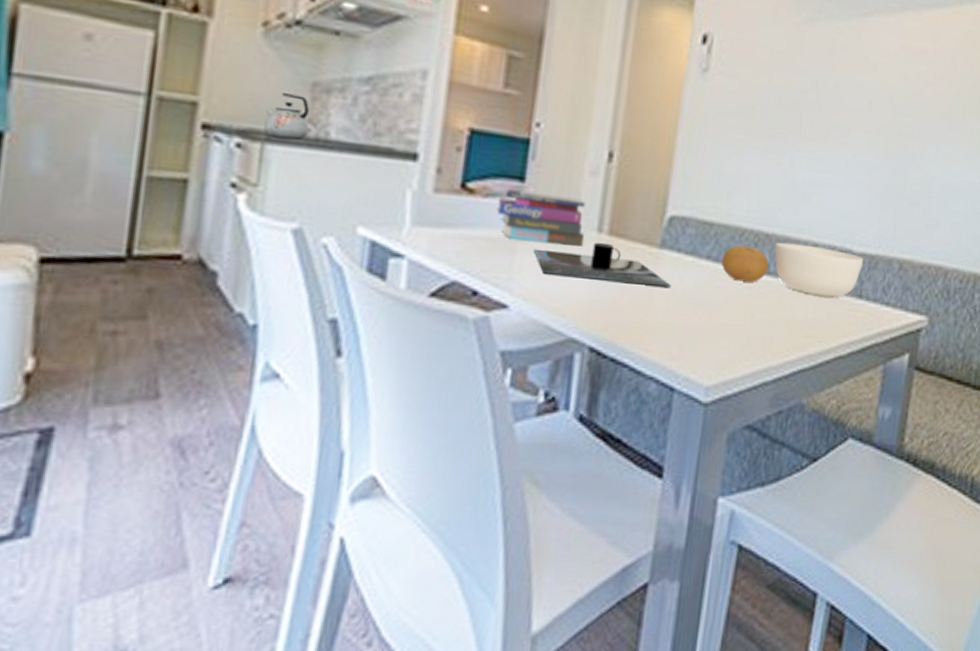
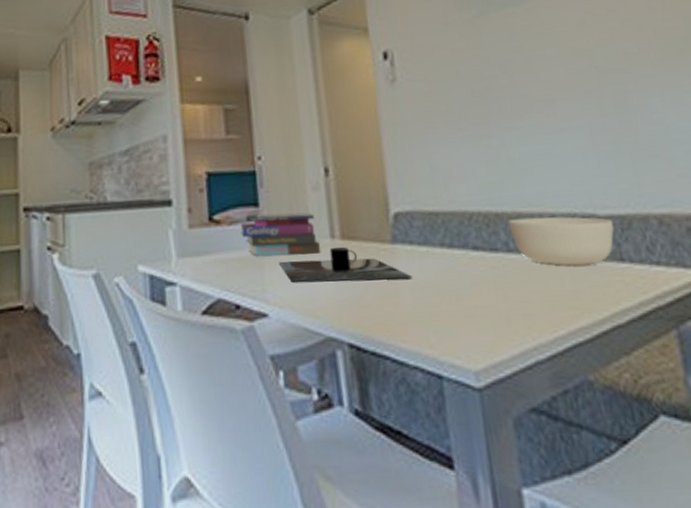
kettle: present [264,93,309,141] -> none [62,174,92,209]
fruit: present [721,245,769,283] -> none [455,228,508,263]

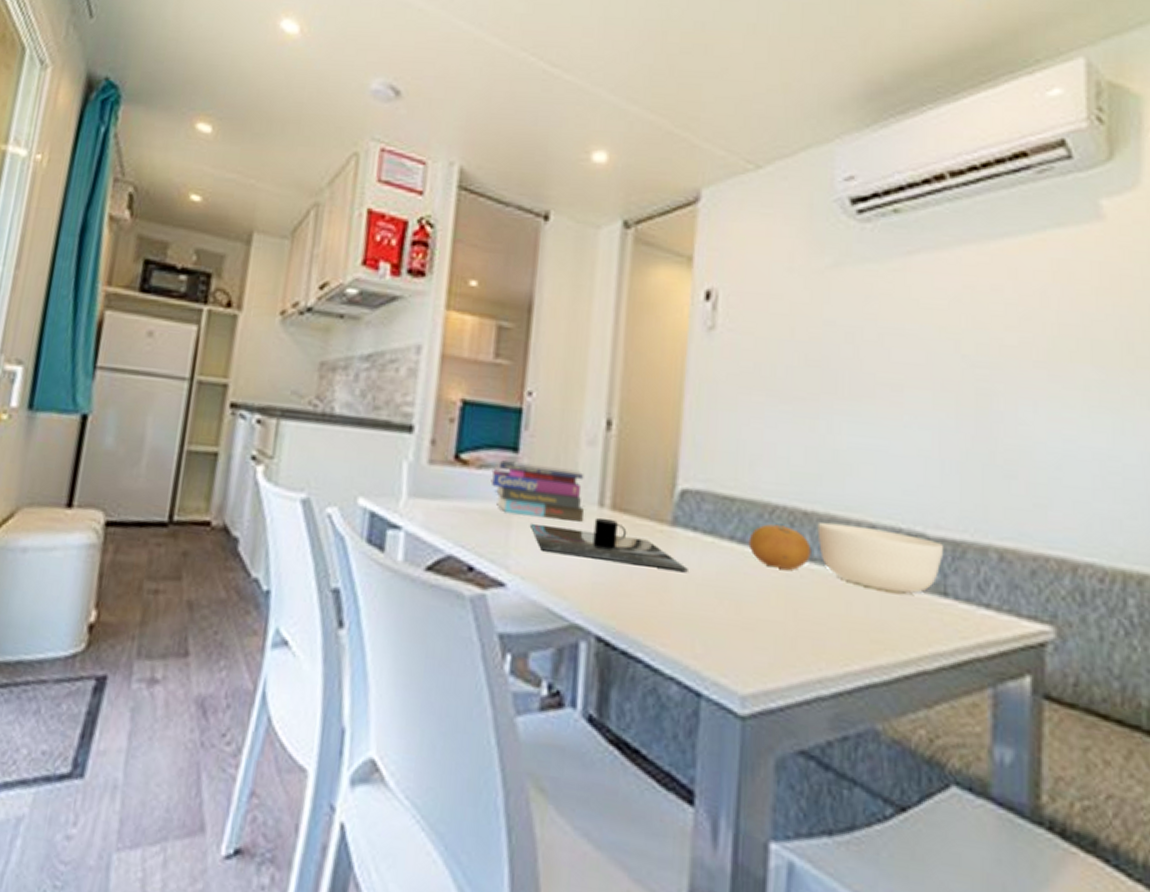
fruit: none [455,228,508,263] -> present [748,524,811,570]

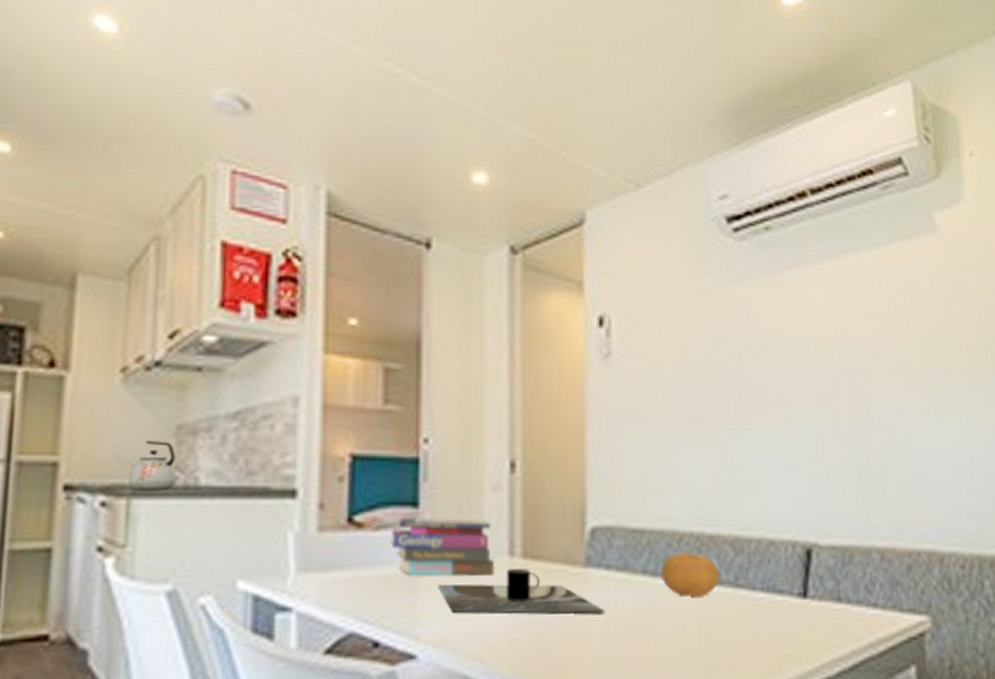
kettle: none [279,373,318,416] -> present [129,441,176,491]
bowl: present [817,522,944,594] -> none [723,543,835,605]

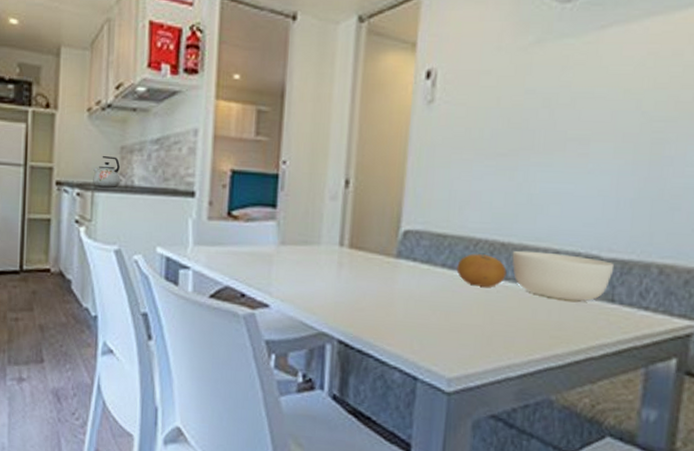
books: present [390,518,494,578] -> none [256,215,328,258]
place setting: present [439,567,605,614] -> none [287,254,409,291]
bowl: none [723,543,835,605] -> present [512,250,615,302]

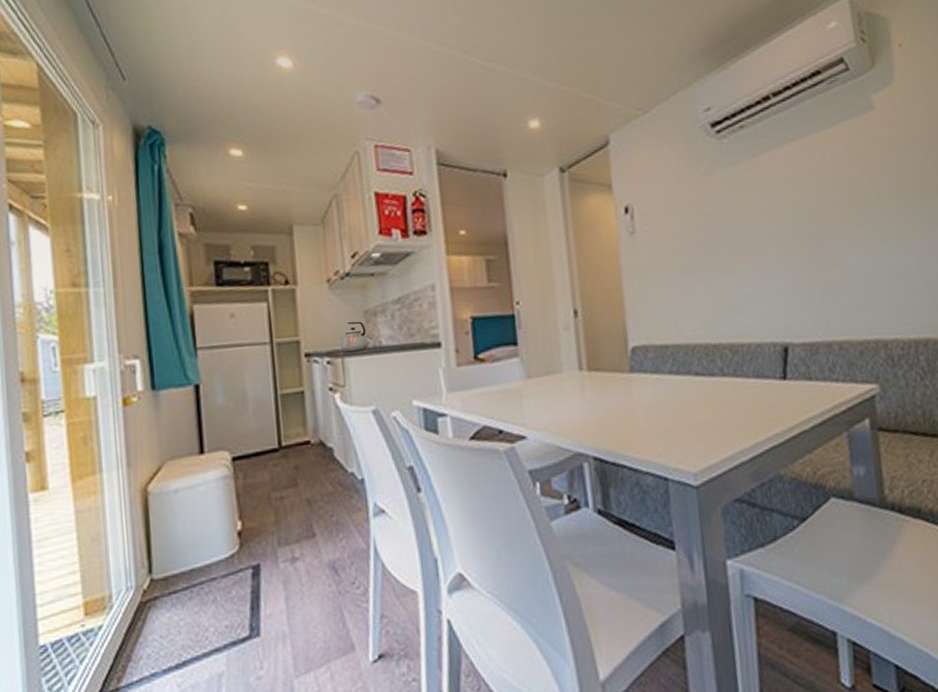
fruit: present [456,254,507,287] -> none [681,357,723,386]
bowl: present [512,250,615,302] -> none [724,345,806,385]

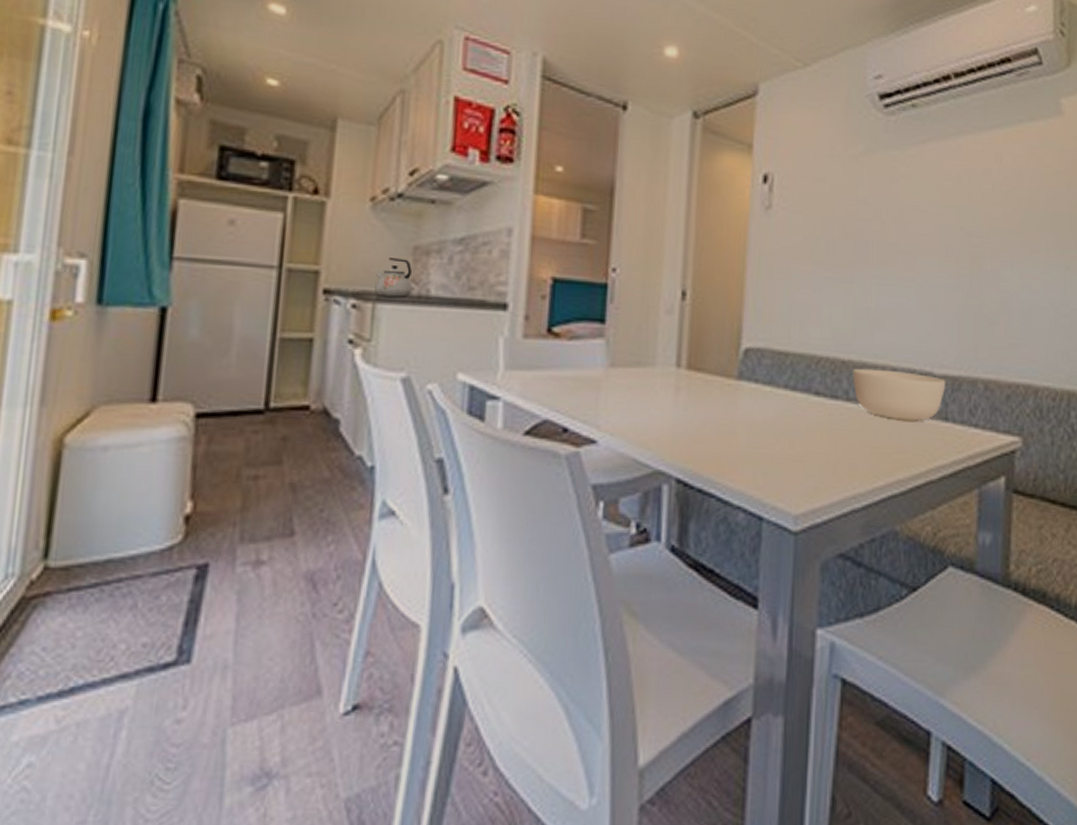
bowl: none [724,345,806,385] -> present [852,368,946,421]

